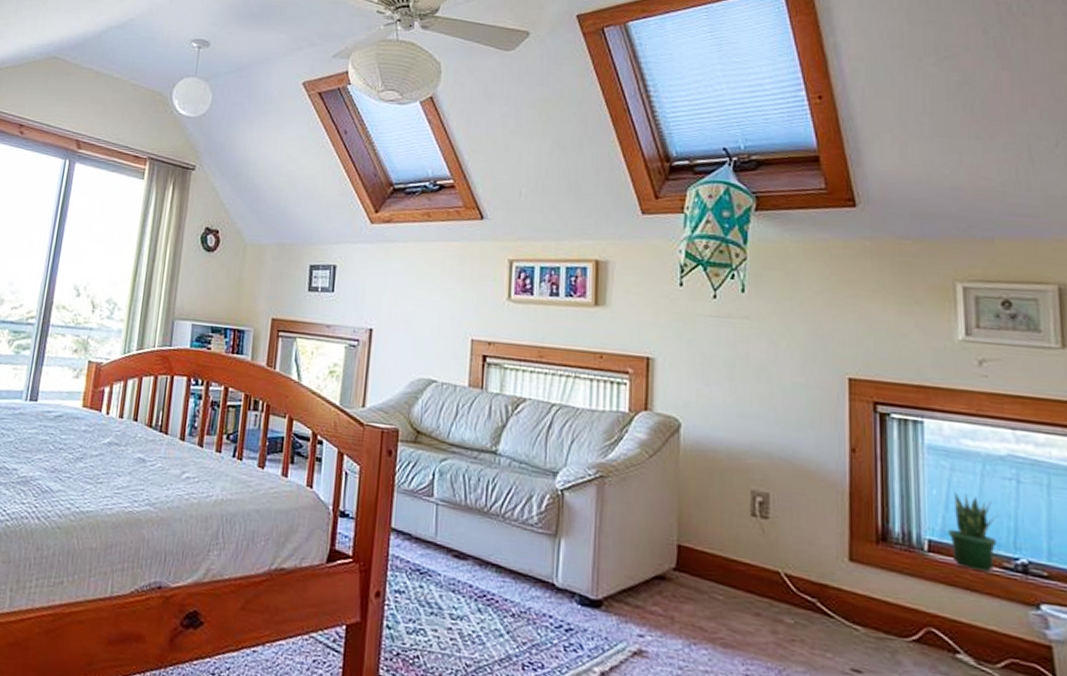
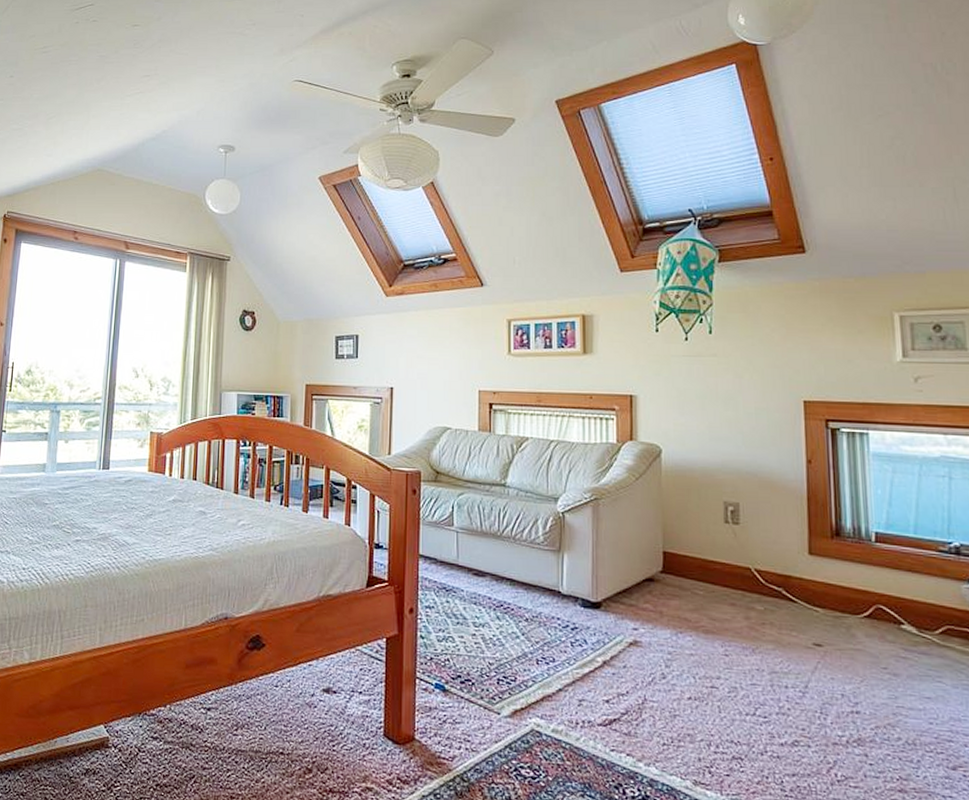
planter: present [949,492,1000,573] -> none [892,491,935,556]

